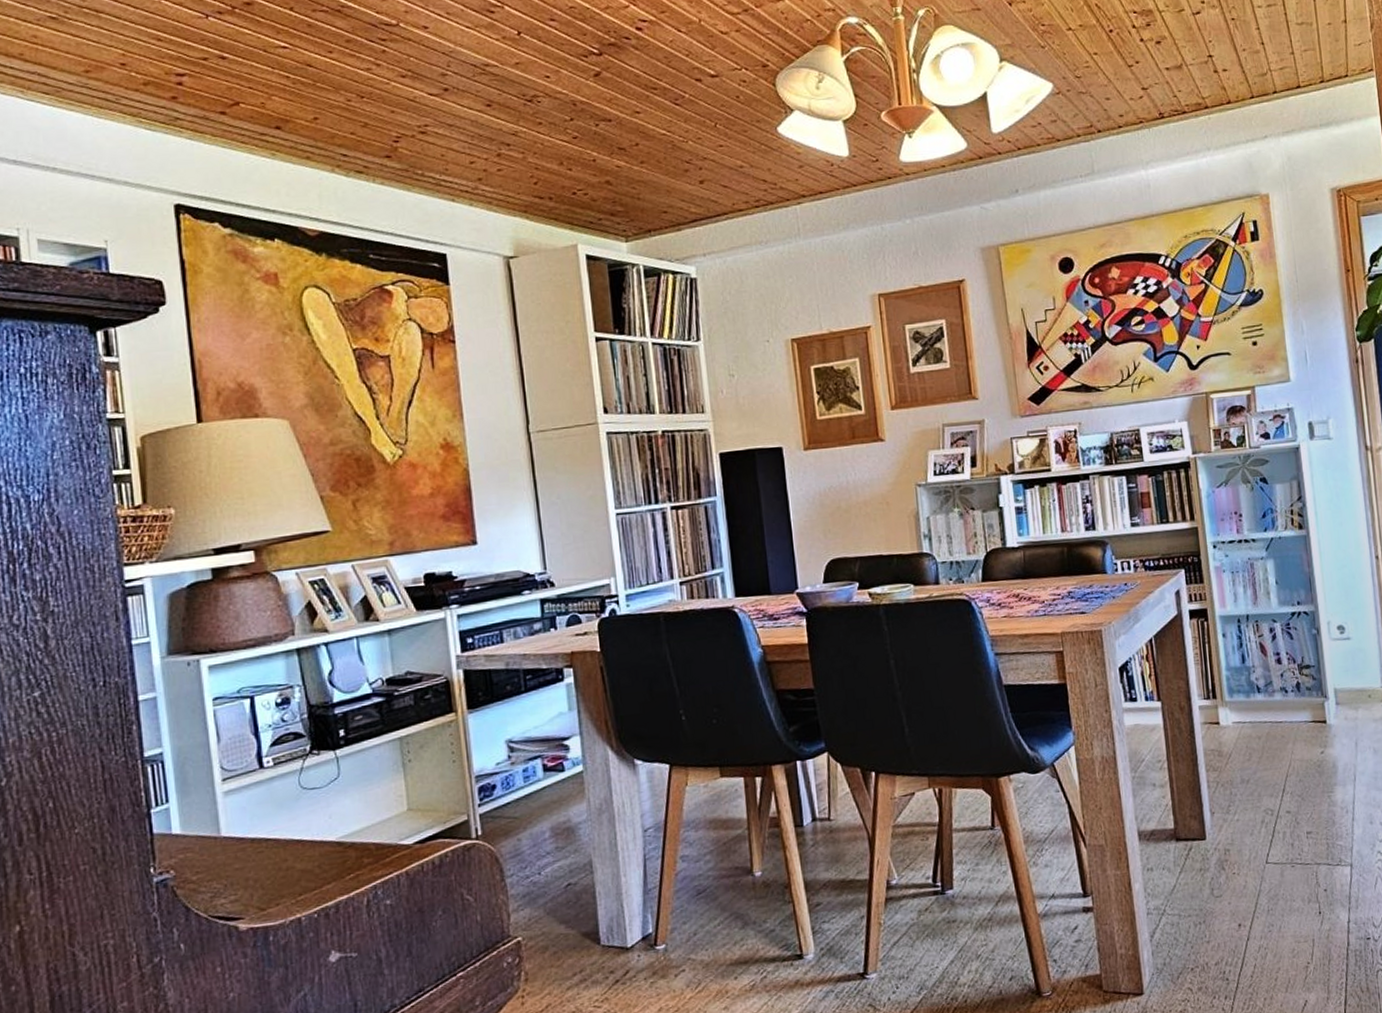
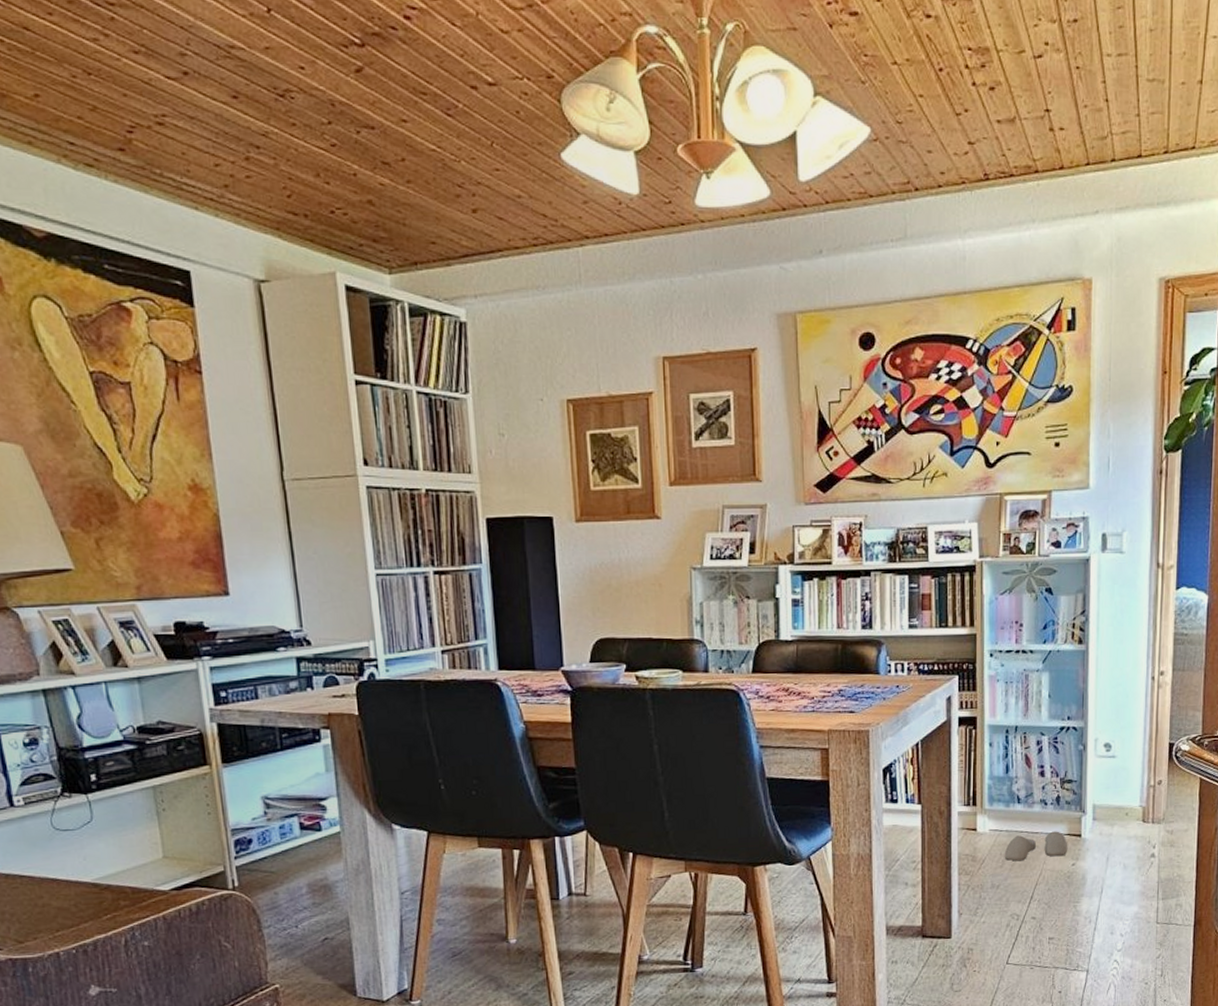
slippers: none [1250,718,1315,754] -> present [1004,831,1068,862]

